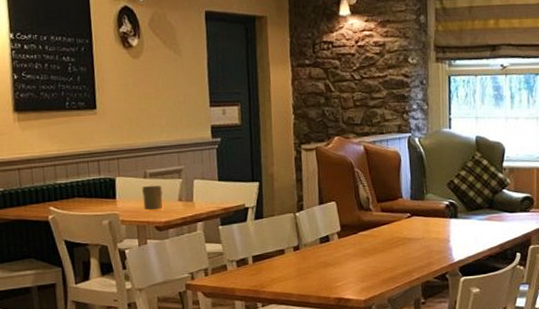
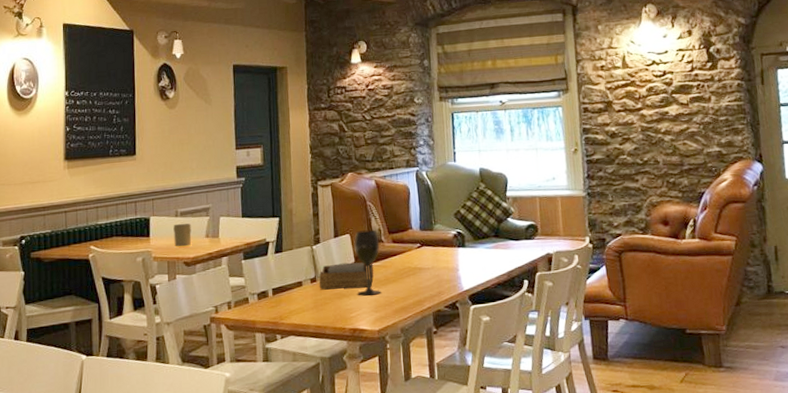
napkin holder: none [302,231,361,258] -> present [319,262,374,290]
wine glass: none [339,197,368,265] -> present [353,230,381,296]

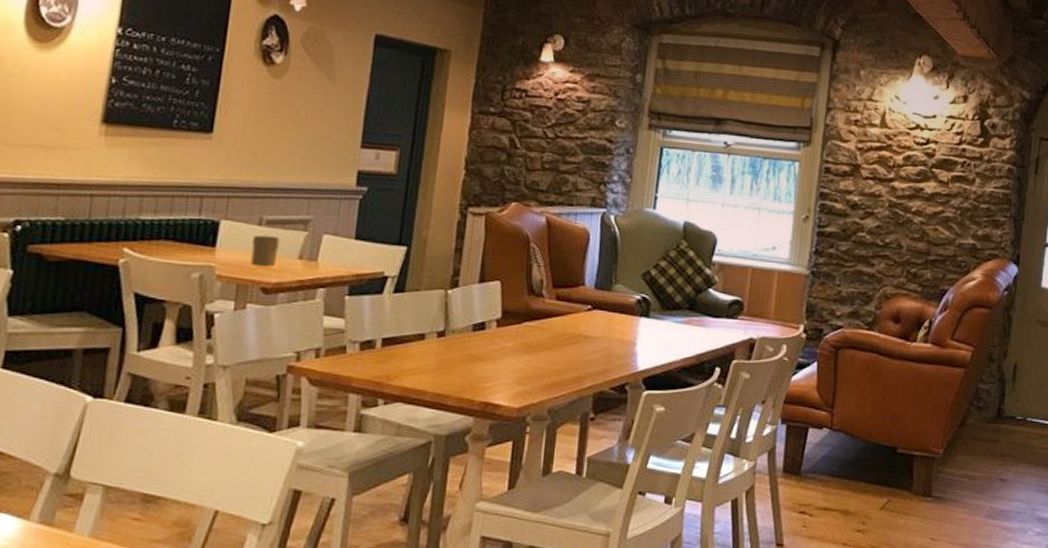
napkin holder: present [319,262,374,290] -> none [447,316,526,352]
wine glass: present [353,230,381,296] -> none [499,278,539,363]

